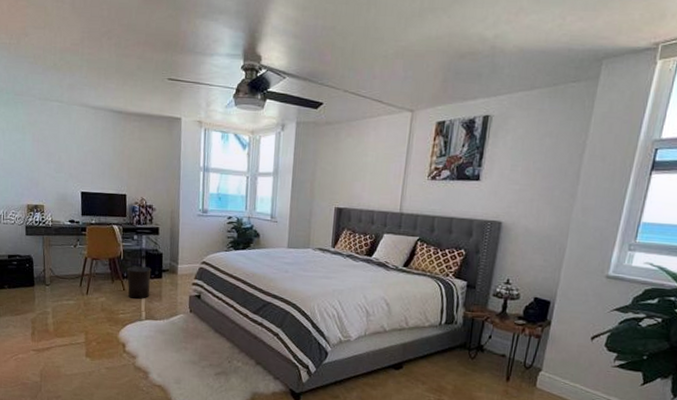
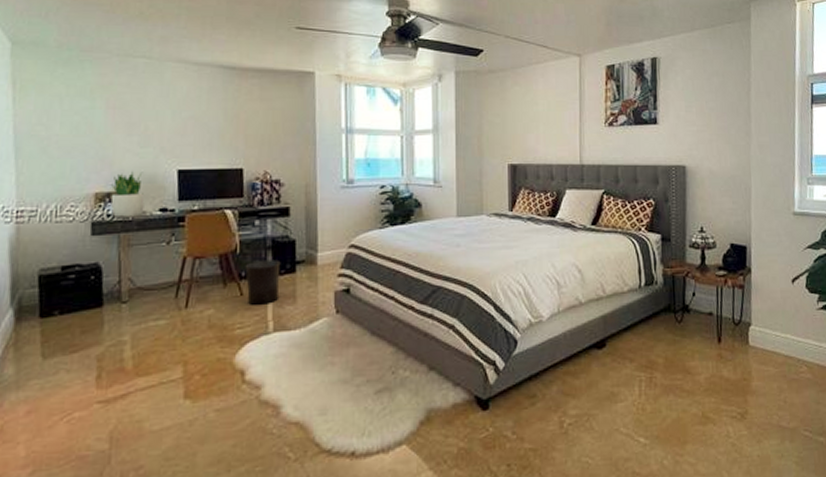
planter: none [37,190,59,226] -> present [110,171,145,219]

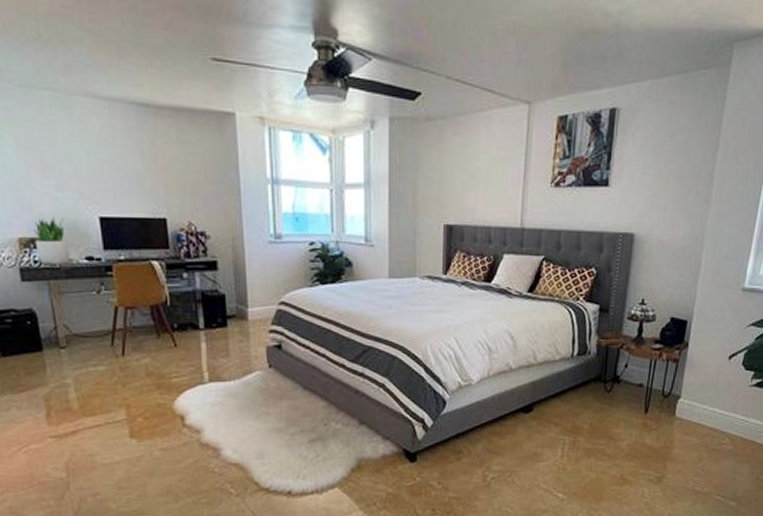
waste bin: present [245,259,281,305] -> none [176,313,212,356]

